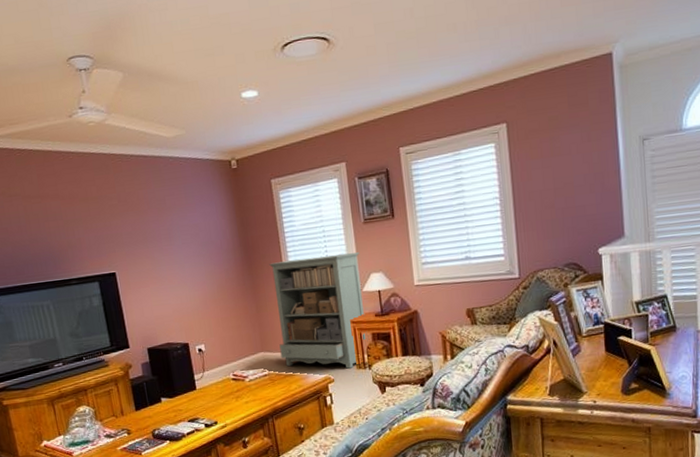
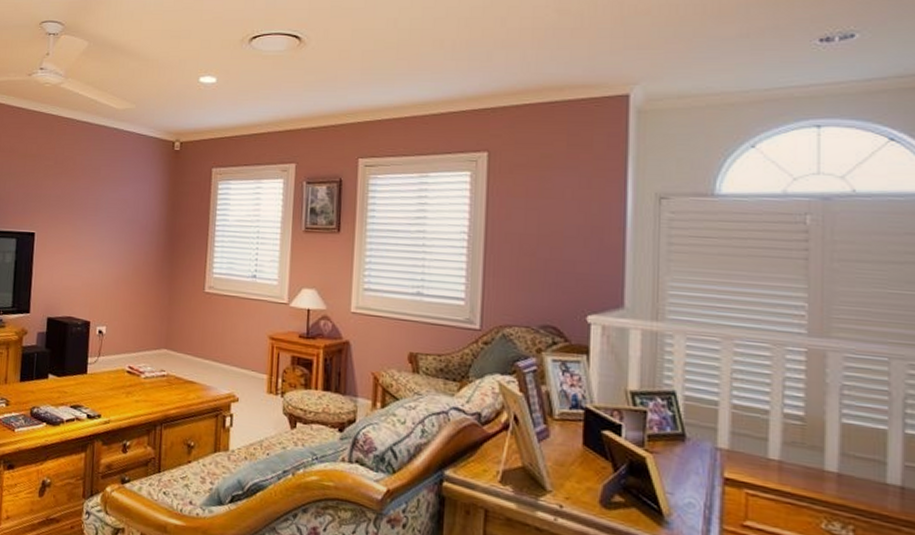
bookshelf: present [269,252,368,369] -> none [184,255,294,391]

